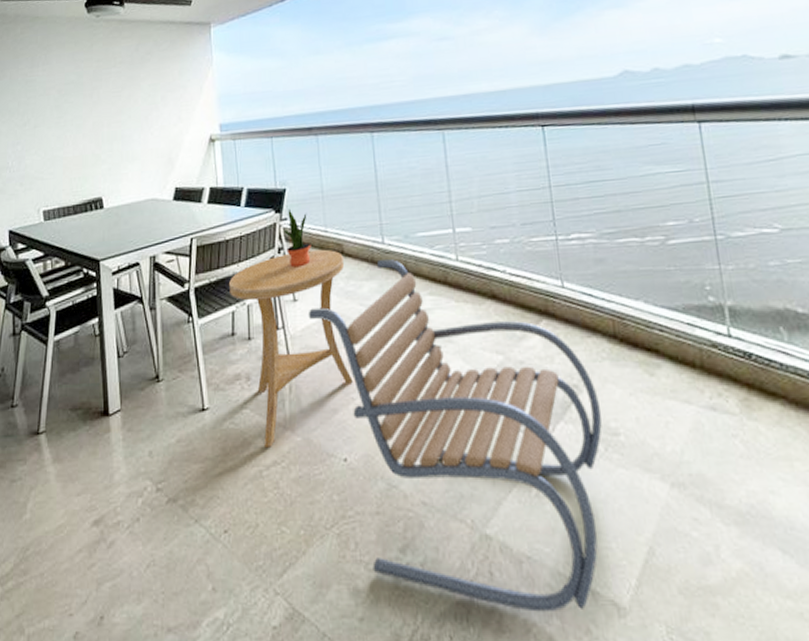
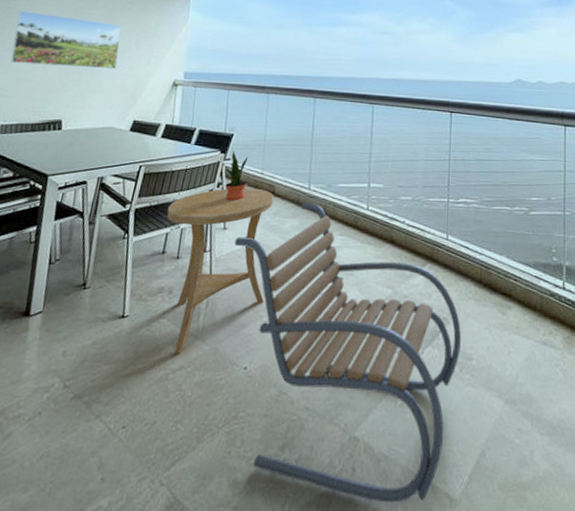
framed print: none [37,80,147,142] -> present [10,10,122,69]

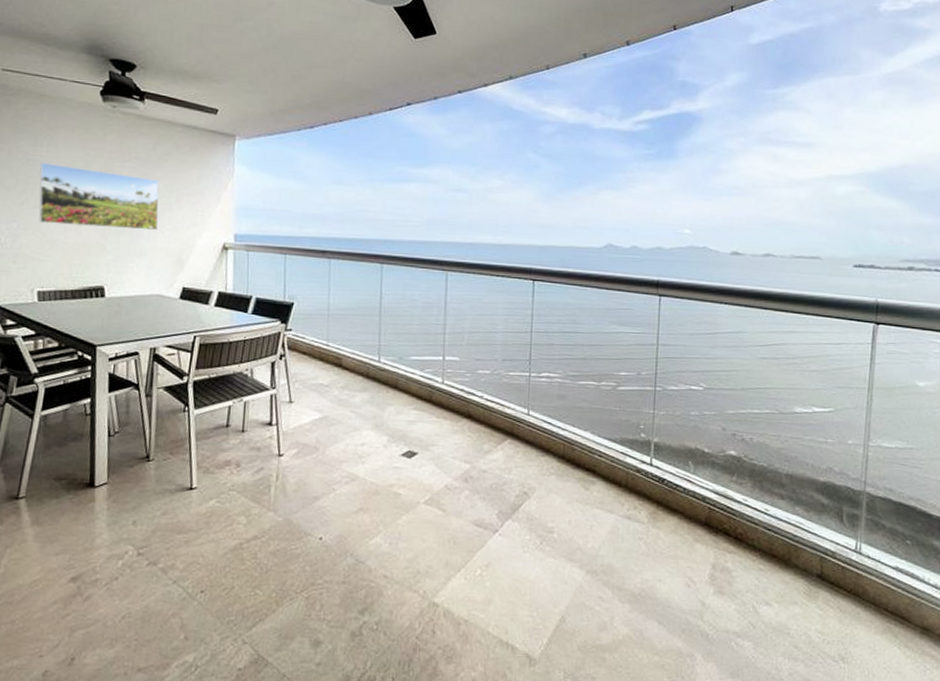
side table: present [167,187,274,354] -> none [227,360,342,524]
potted plant: present [225,151,249,201] -> none [287,321,312,374]
lounge chair: present [234,203,462,503] -> none [301,376,543,662]

